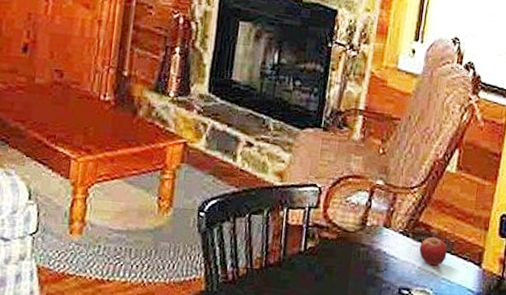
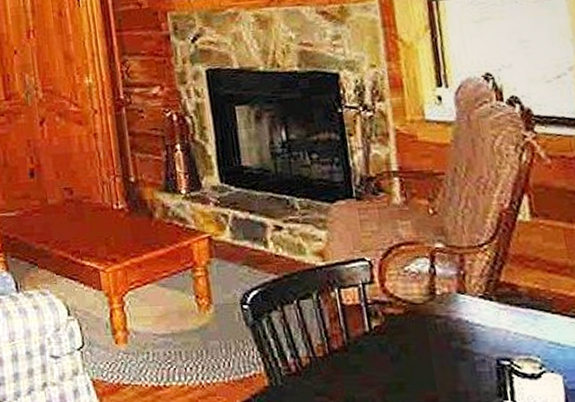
fruit: present [419,236,447,266] -> none [509,296,547,329]

